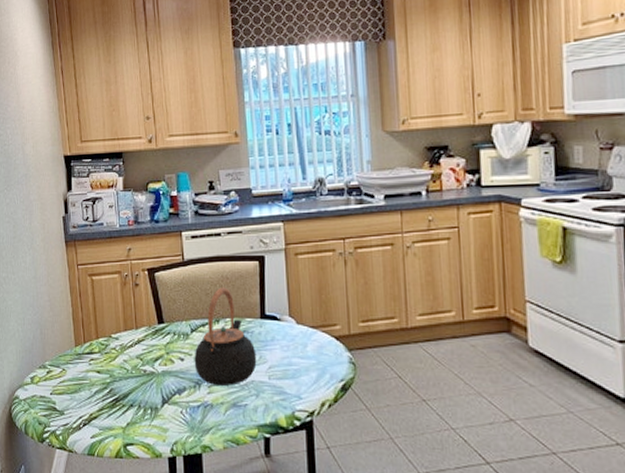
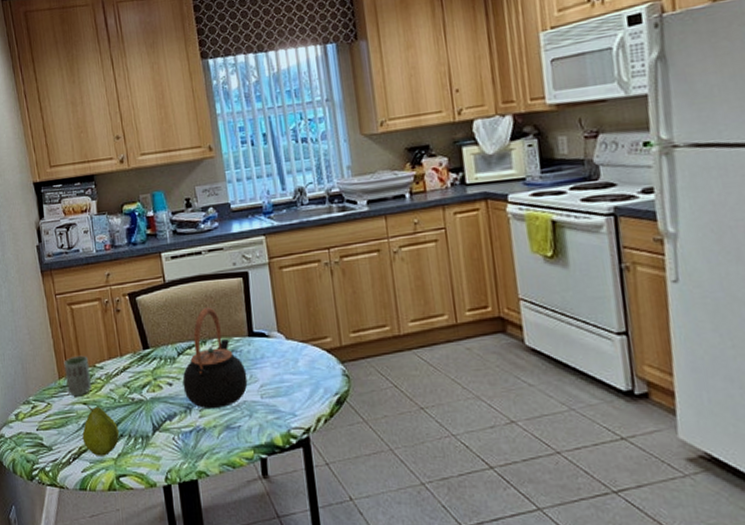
cup: none [81,325,107,365] -> present [64,355,92,397]
fruit: none [94,374,130,424] -> present [82,406,120,456]

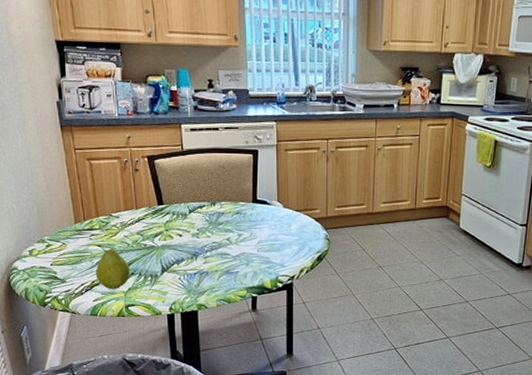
cup: present [64,355,92,397] -> none [80,205,108,239]
teapot: present [182,307,248,408] -> none [192,175,248,257]

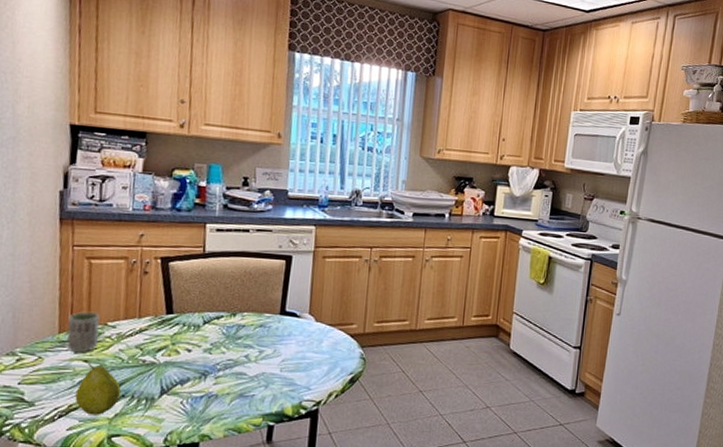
cup: none [80,205,108,239] -> present [67,311,100,353]

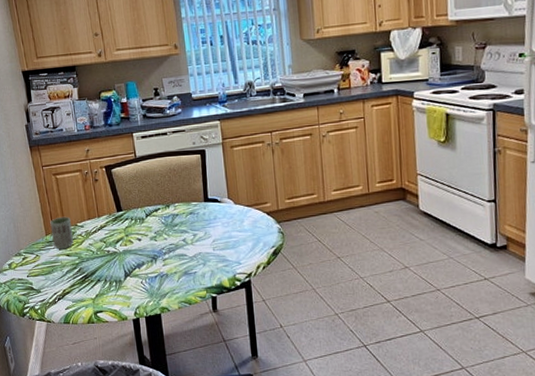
fruit: present [75,364,122,415] -> none [66,257,97,297]

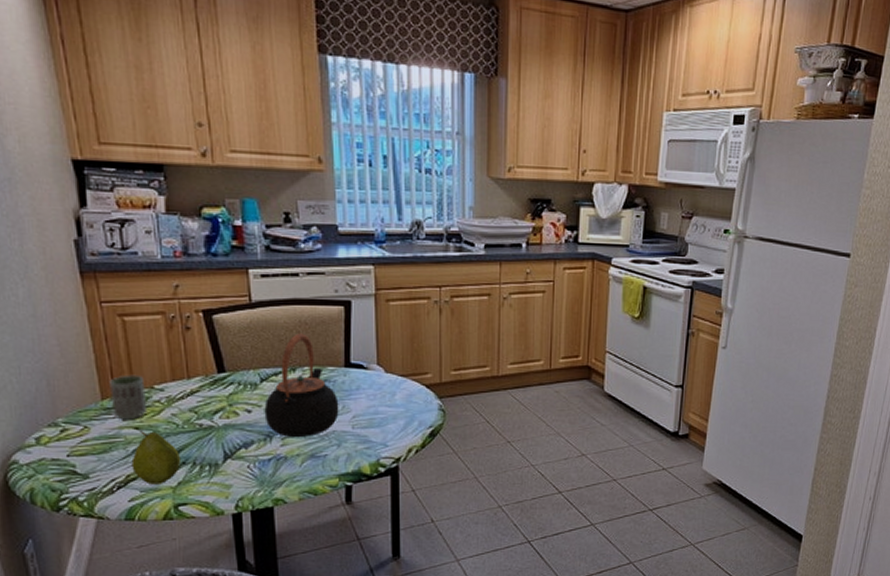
fruit: none [66,257,97,297] -> present [131,431,182,485]
teapot: none [149,178,203,259] -> present [264,333,339,437]

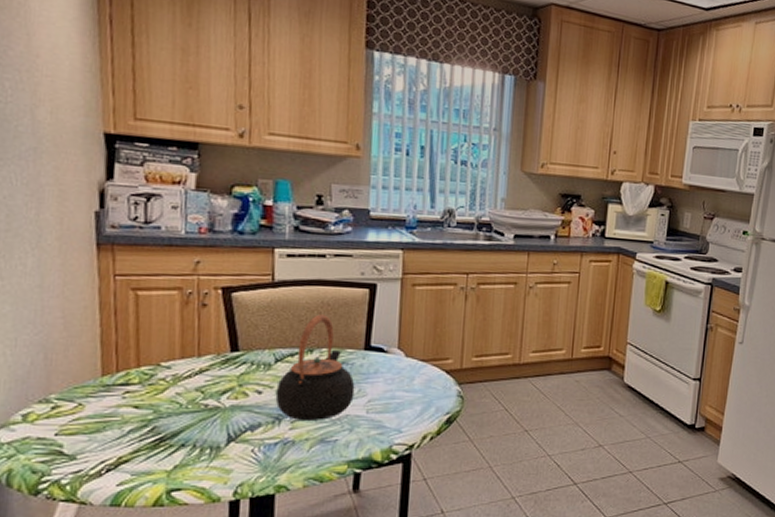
cup: present [109,374,148,420] -> none [112,350,152,398]
fruit: present [131,431,182,485] -> none [125,410,181,468]

